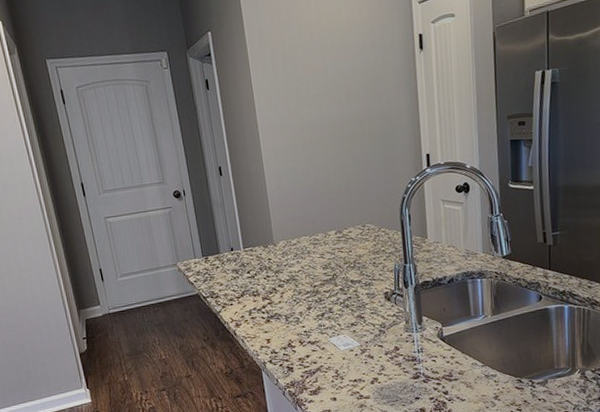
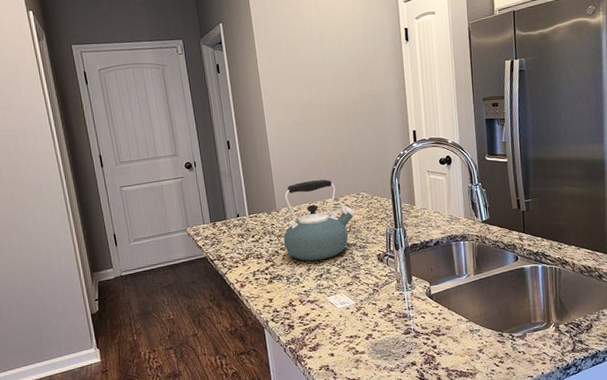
kettle: none [282,209,360,300] -> present [284,179,355,261]

